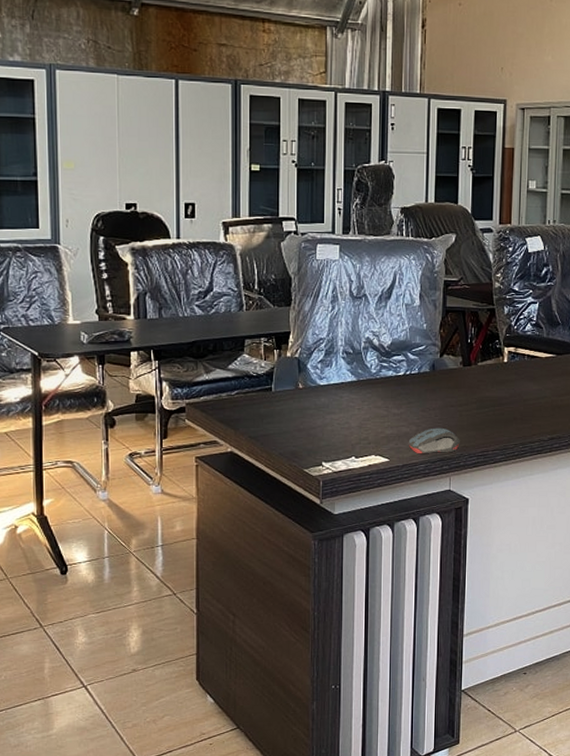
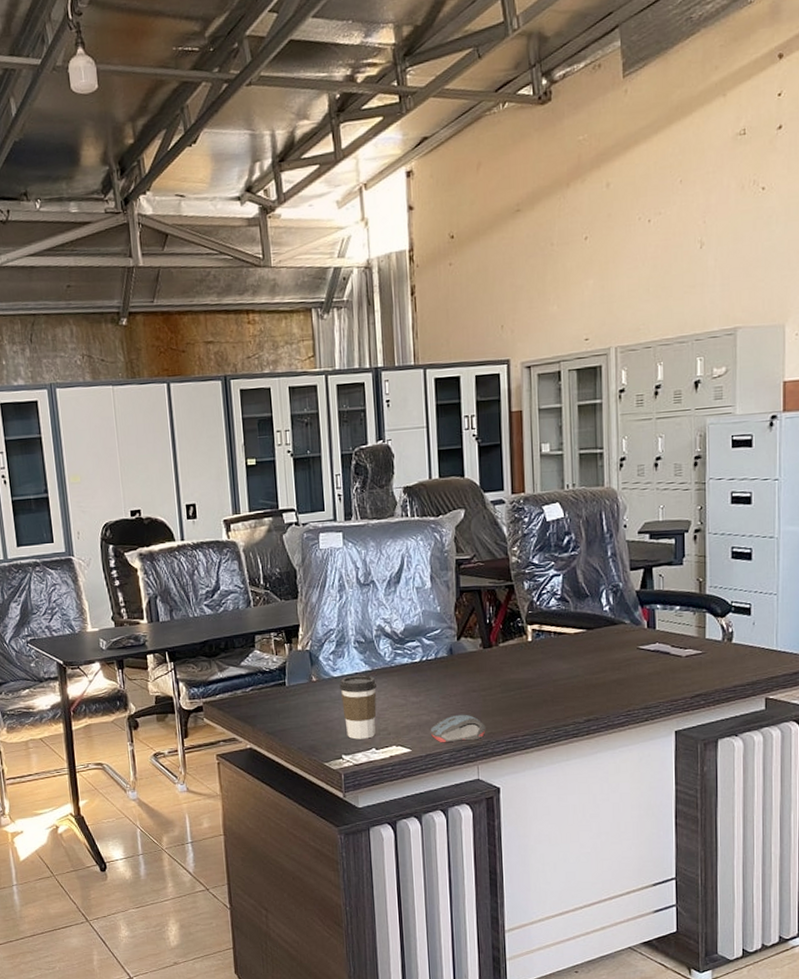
coffee cup: none [325,384,361,447] -> present [340,675,377,740]

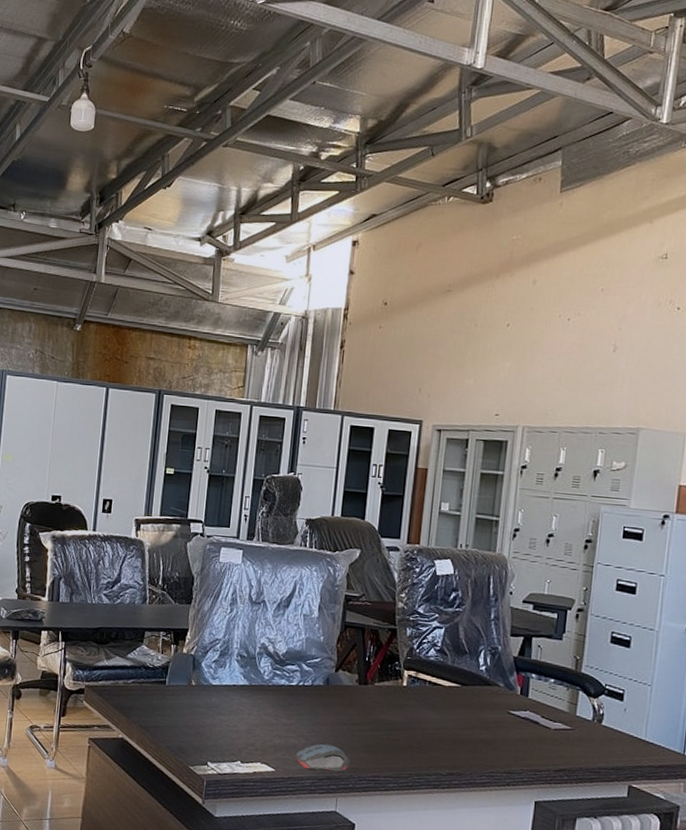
coffee cup: present [340,675,377,740] -> none [215,687,252,751]

